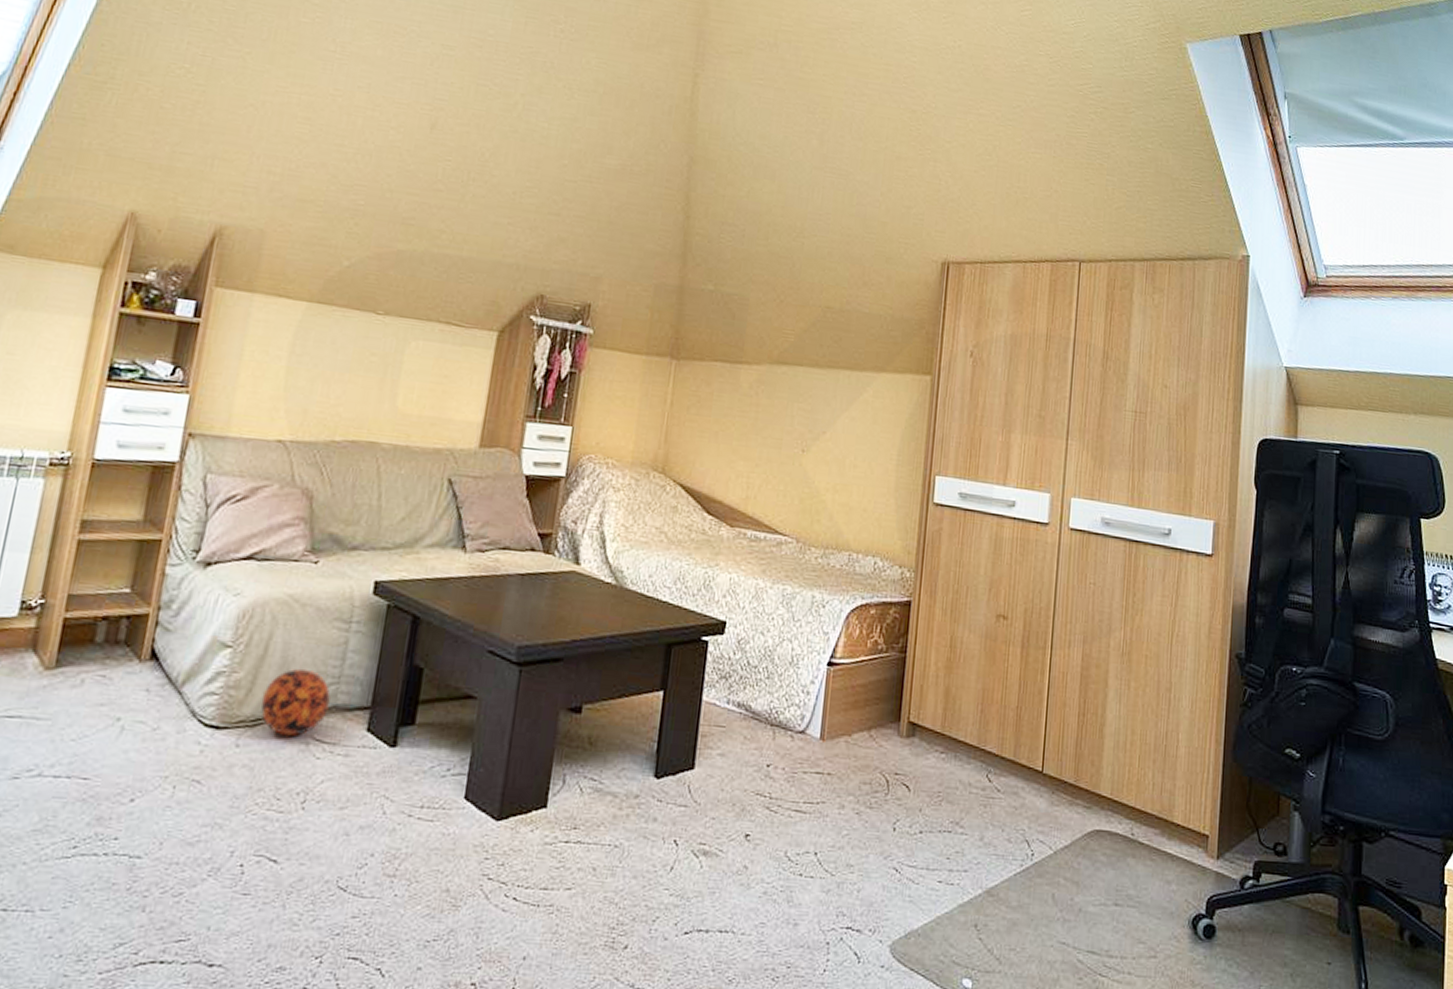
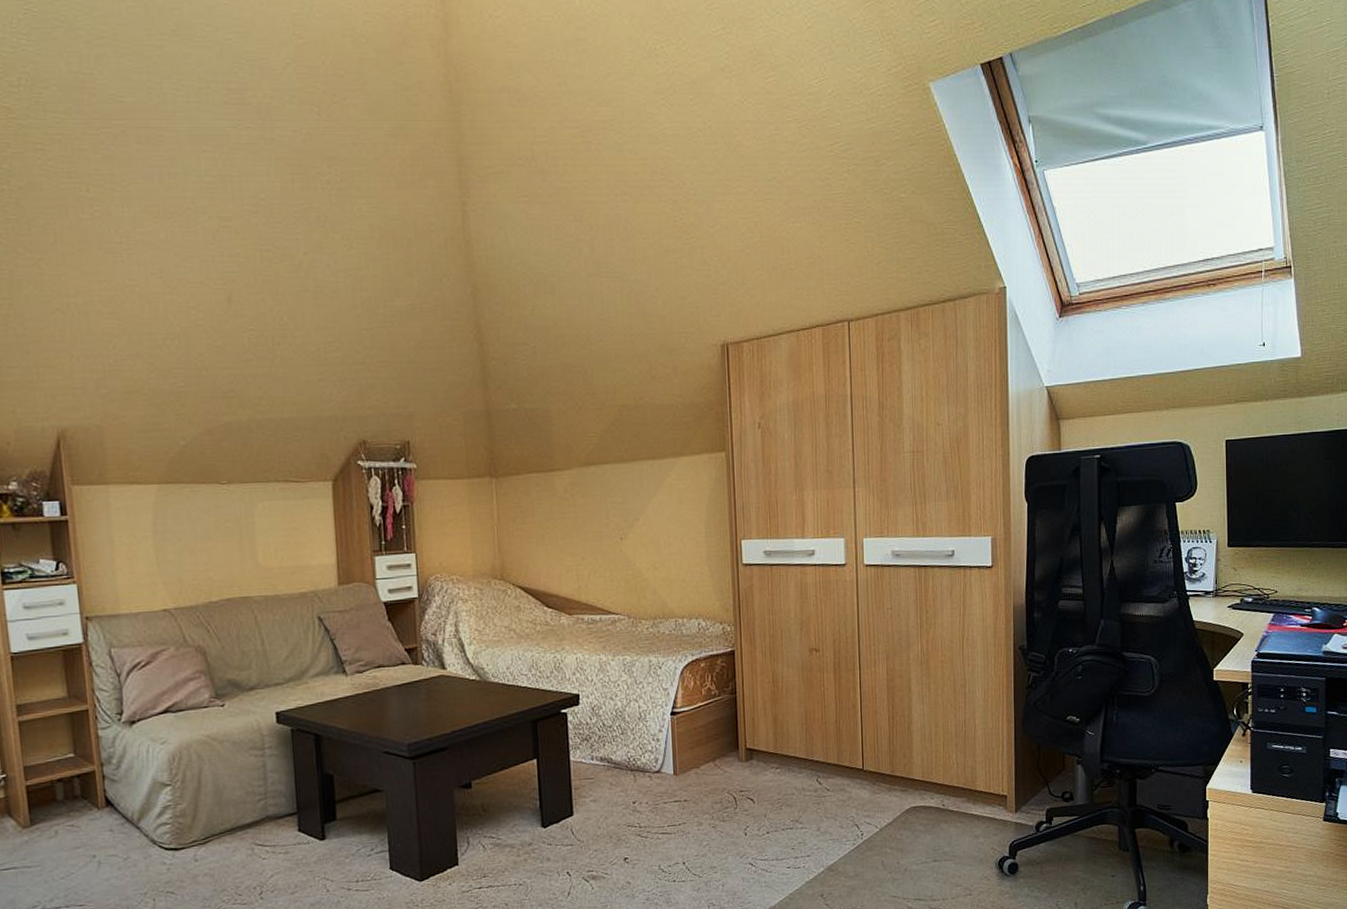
decorative ball: present [260,668,331,737] -> none [206,791,263,847]

